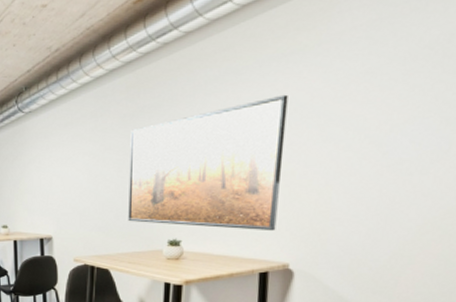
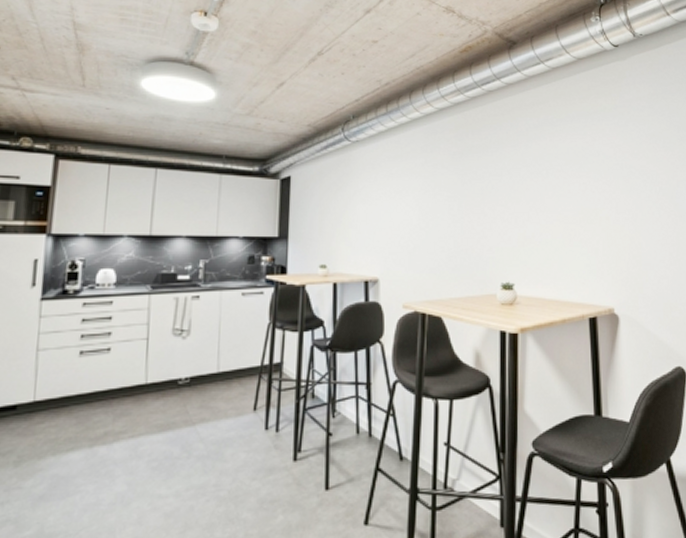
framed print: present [128,94,288,231] -> none [460,147,599,275]

